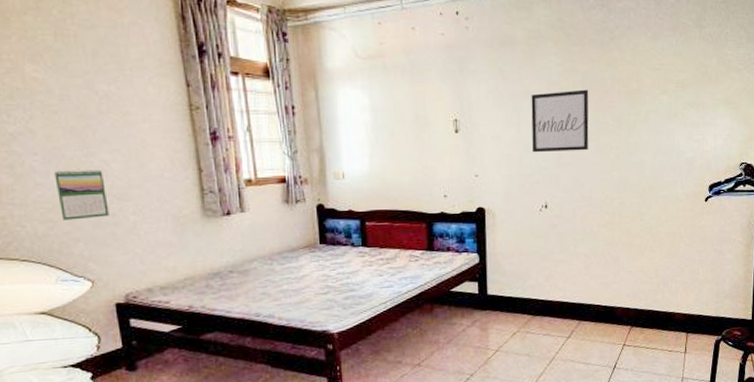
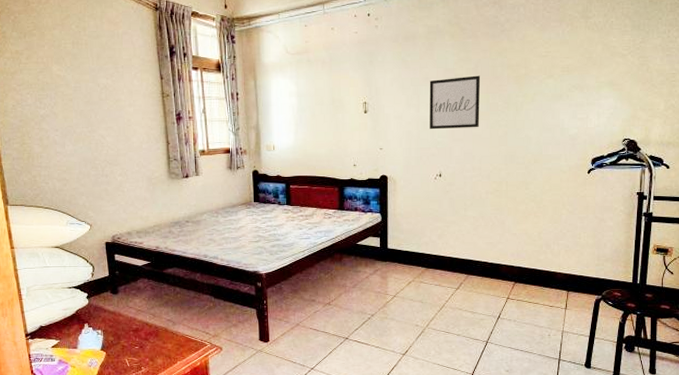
calendar: present [54,168,109,220] -> none [68,141,104,179]

